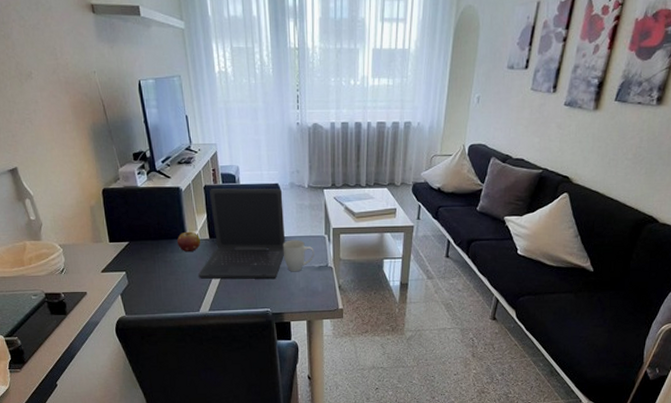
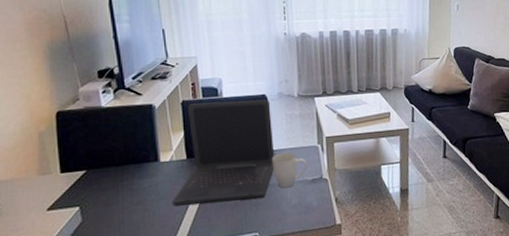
fruit: present [176,231,201,253] -> none [146,152,177,177]

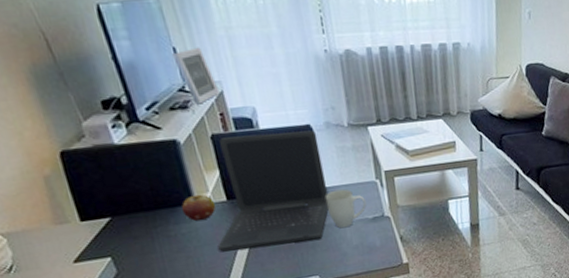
fruit: none [146,152,177,177] -> present [181,194,217,222]
picture frame: none [161,29,194,76] -> present [172,47,220,105]

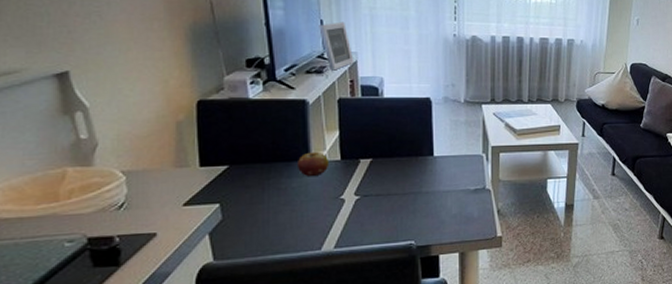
laptop: present [218,130,329,252] -> none [323,102,437,209]
mug: present [325,189,367,229] -> none [432,159,470,197]

